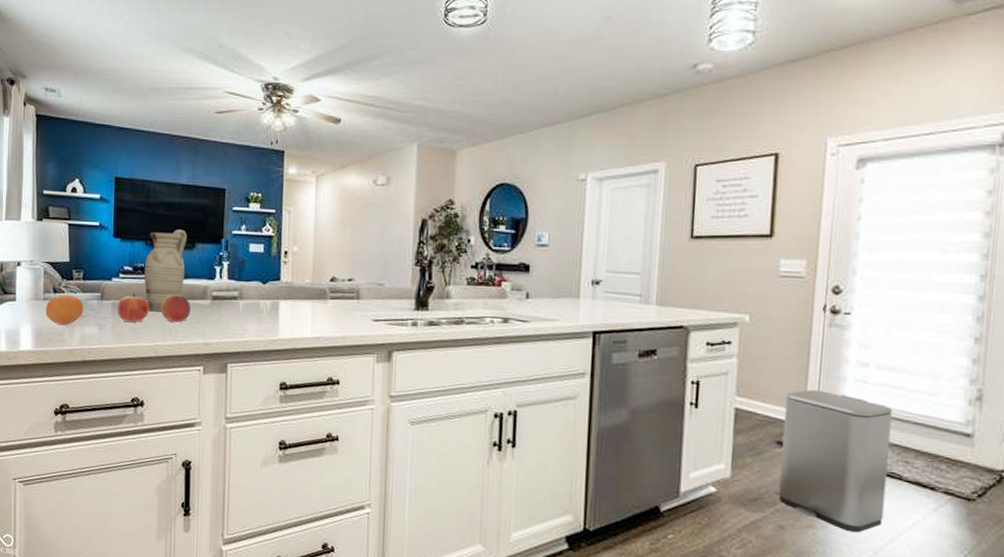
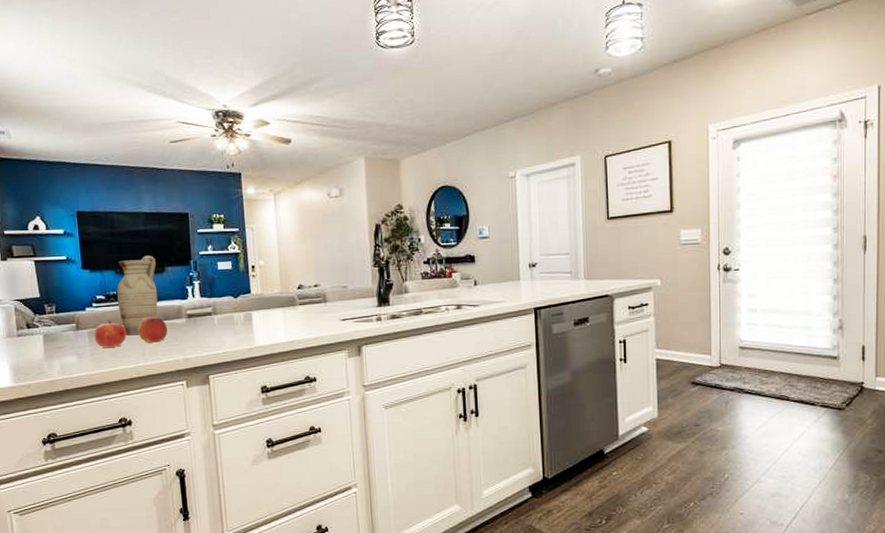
fruit: present [45,295,84,325] -> none [20,329,60,358]
pedal bin: present [778,390,892,533] -> none [695,336,778,448]

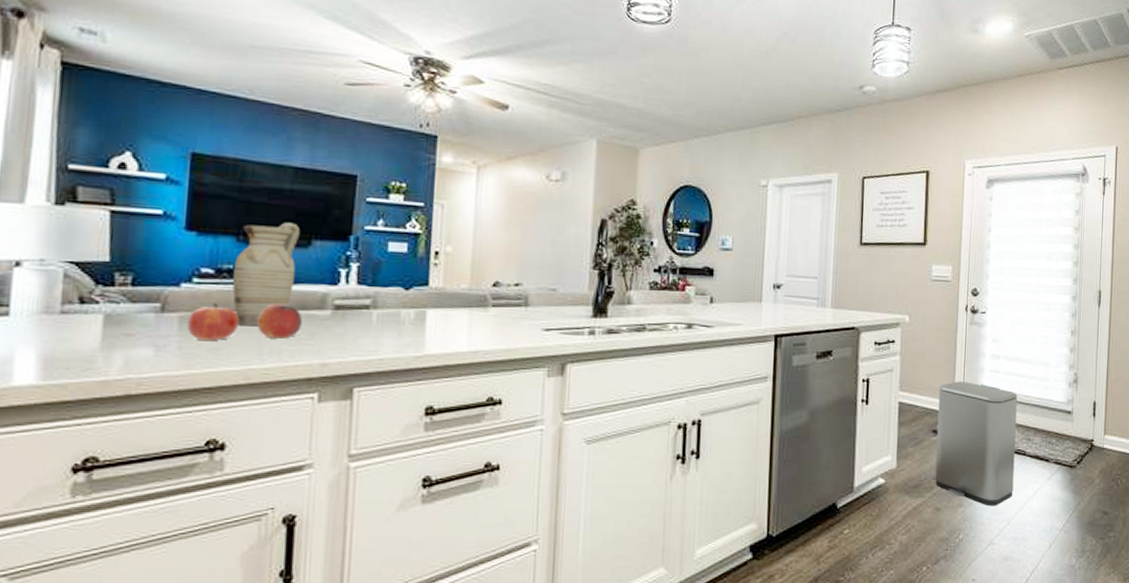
pedal bin: none [695,336,778,448] -> present [935,381,1017,506]

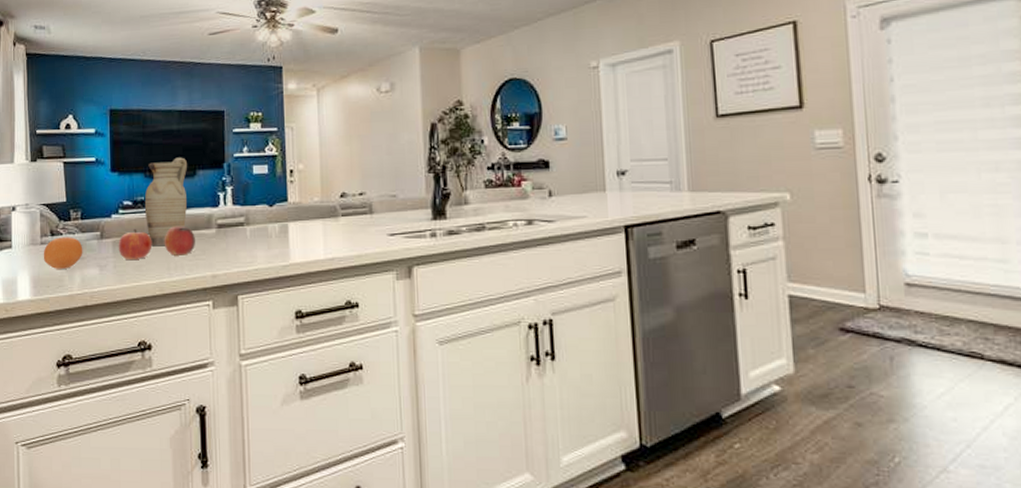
fruit: none [62,306,131,347] -> present [43,237,83,269]
pedal bin: present [935,381,1017,506] -> none [842,268,971,424]

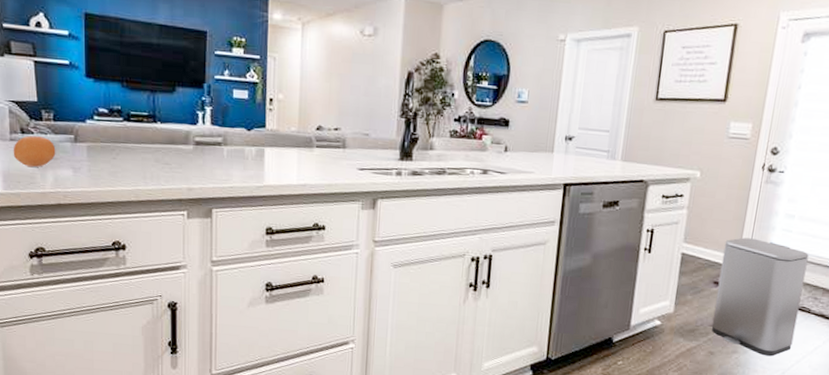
fruit: present [118,228,153,261] -> none [93,136,129,166]
ceramic jug: present [144,157,187,247] -> none [121,71,166,156]
fruit: present [164,226,195,256] -> none [140,138,172,167]
pedal bin: none [842,268,971,424] -> present [711,237,809,357]

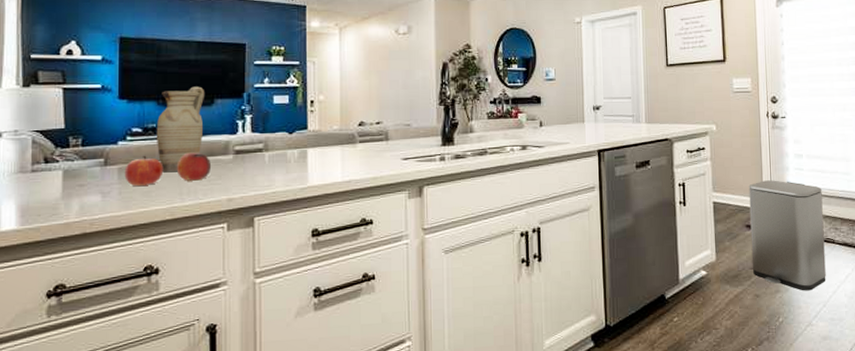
fruit: present [13,135,56,167] -> none [34,164,83,197]
fruit: none [93,136,129,166] -> present [124,155,164,187]
ceramic jug: none [121,71,166,156] -> present [156,86,204,173]
fruit: none [140,138,172,167] -> present [176,152,211,181]

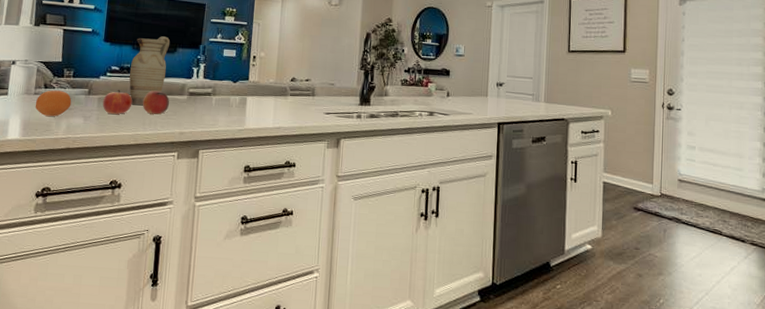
fruit: none [34,164,83,197] -> present [35,90,72,116]
pedal bin: present [749,180,826,291] -> none [637,167,713,278]

